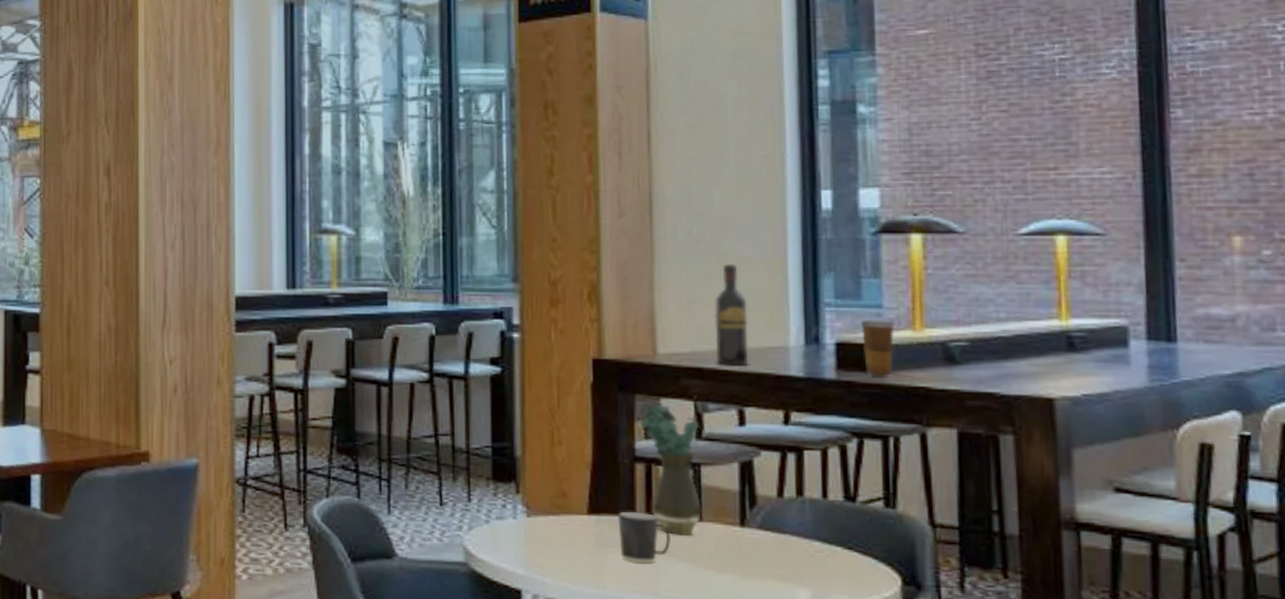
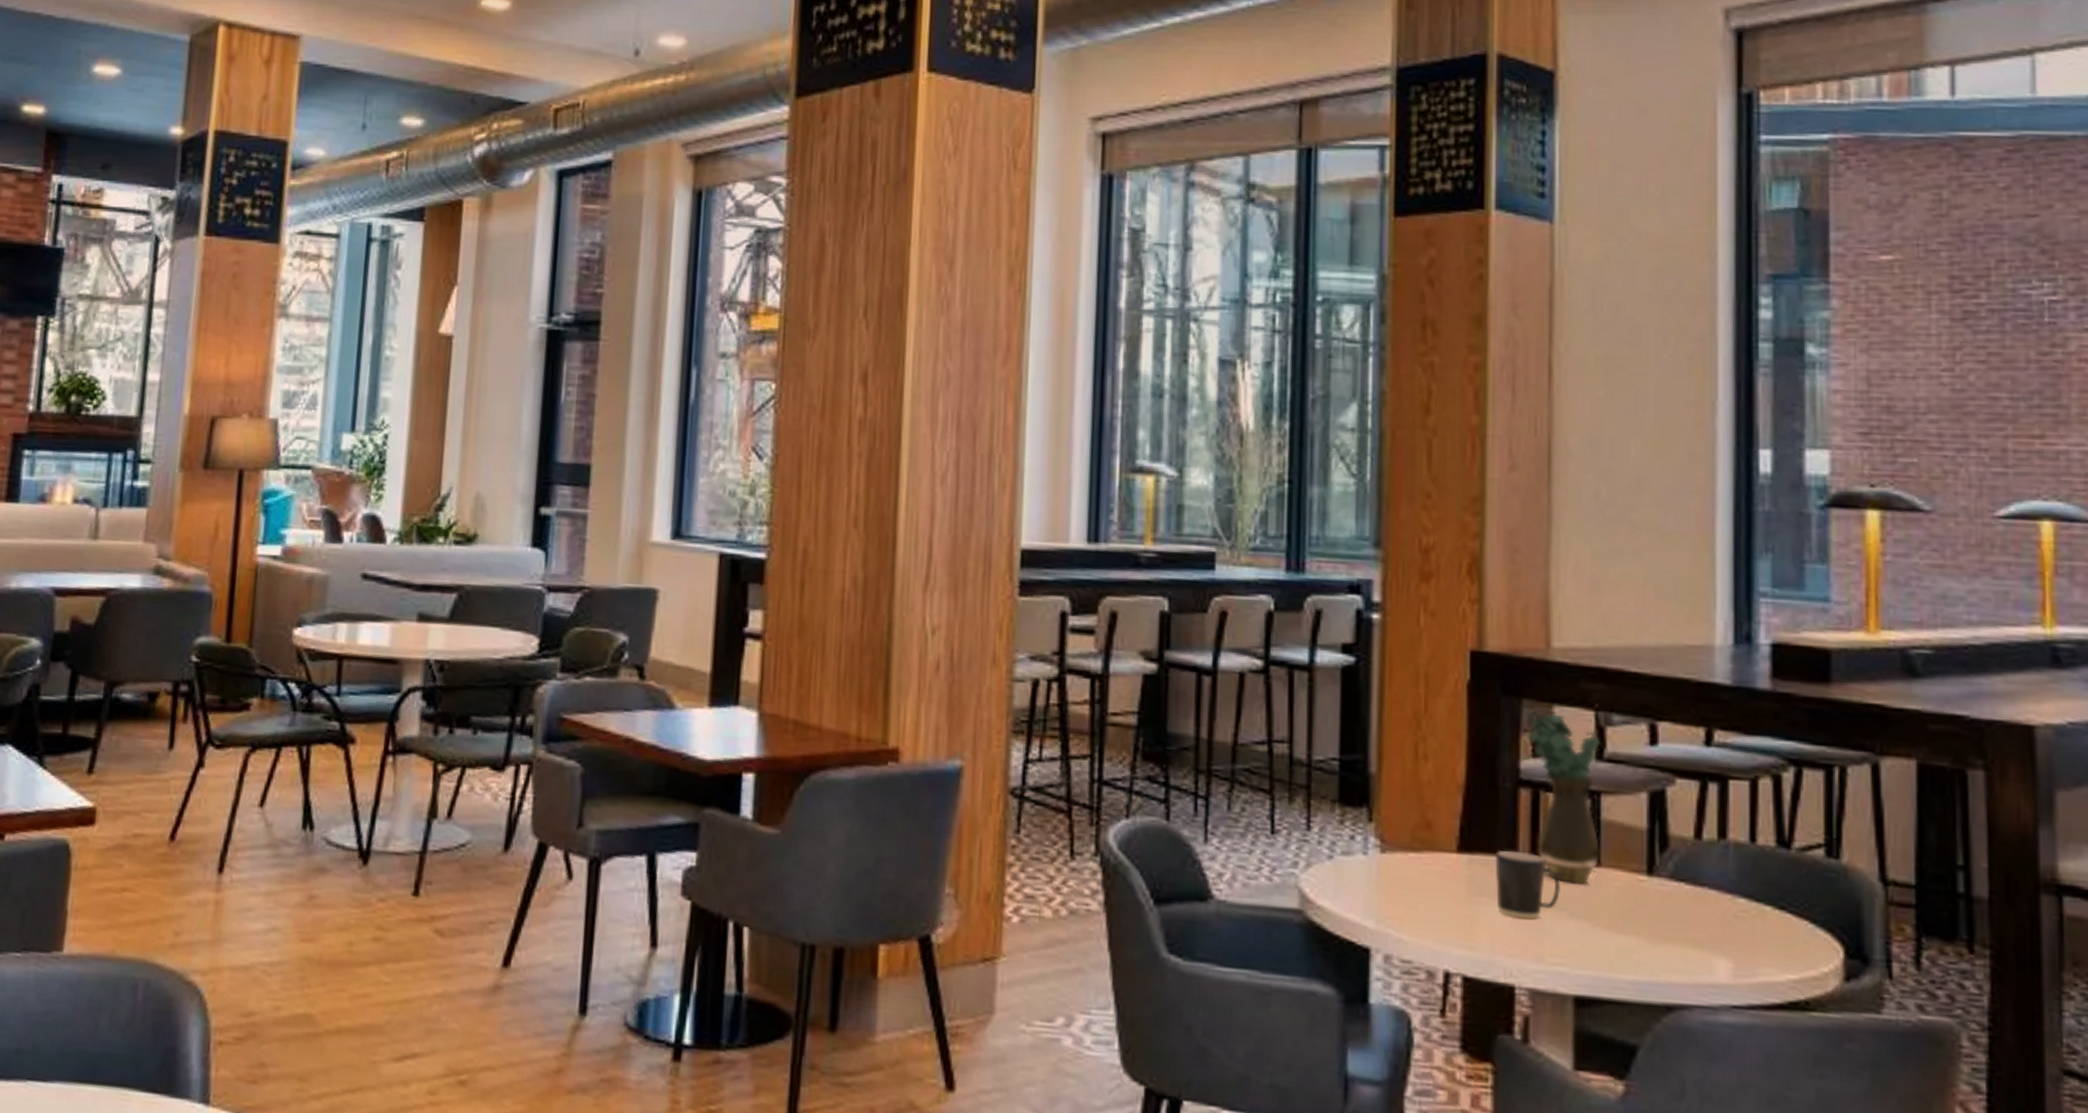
wine bottle: present [714,264,749,368] -> none [1623,537,1664,671]
beverage cup: present [860,319,894,377] -> none [1802,616,1843,690]

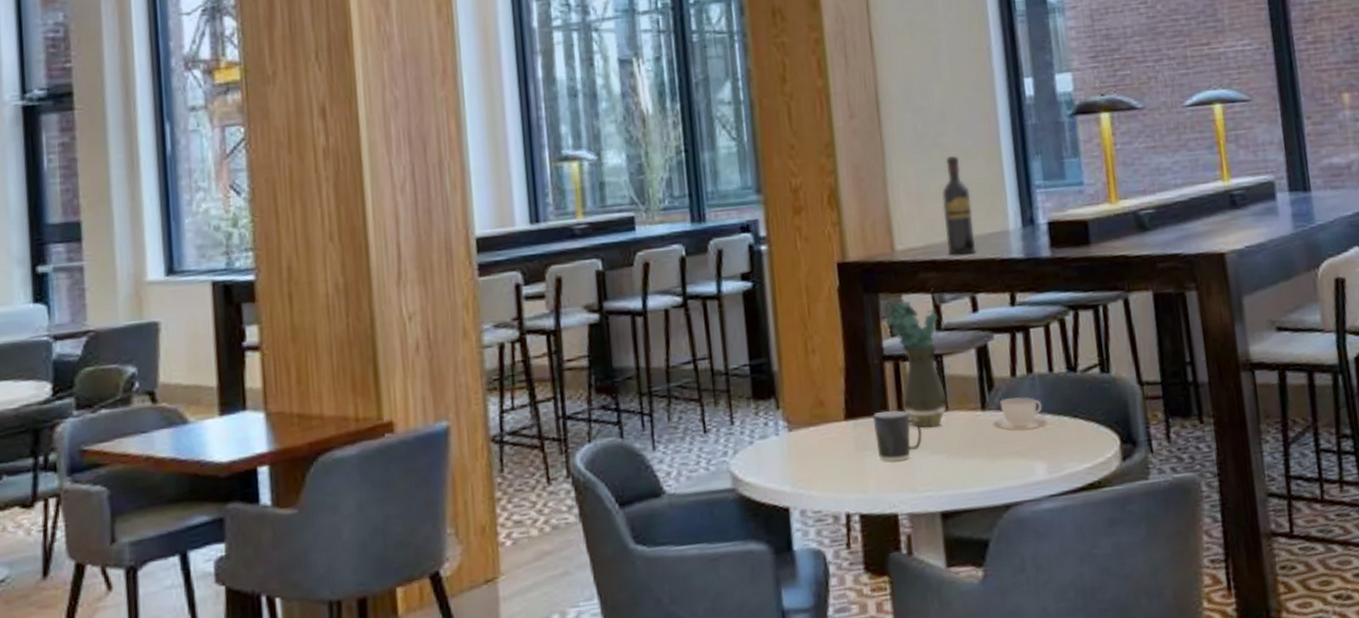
wine bottle: none [1623,537,1664,671] -> present [942,156,976,257]
teacup: none [1661,866,1740,913] -> present [993,397,1048,431]

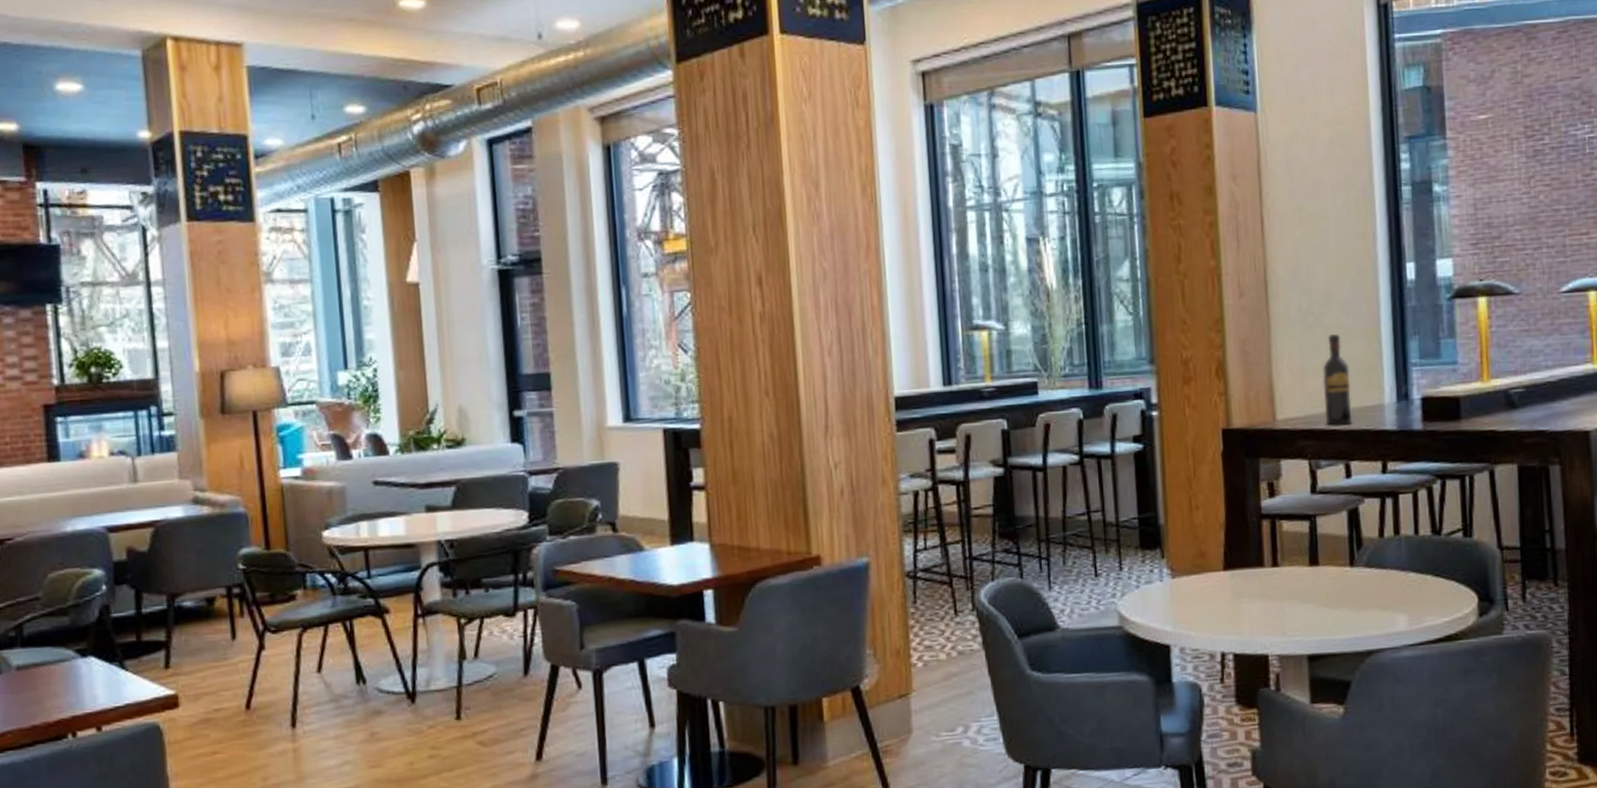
mug: present [872,410,923,462] -> none [1249,563,1295,609]
vase: present [884,295,947,428] -> none [1263,460,1318,580]
teacup: present [993,397,1048,431] -> none [1360,556,1411,586]

